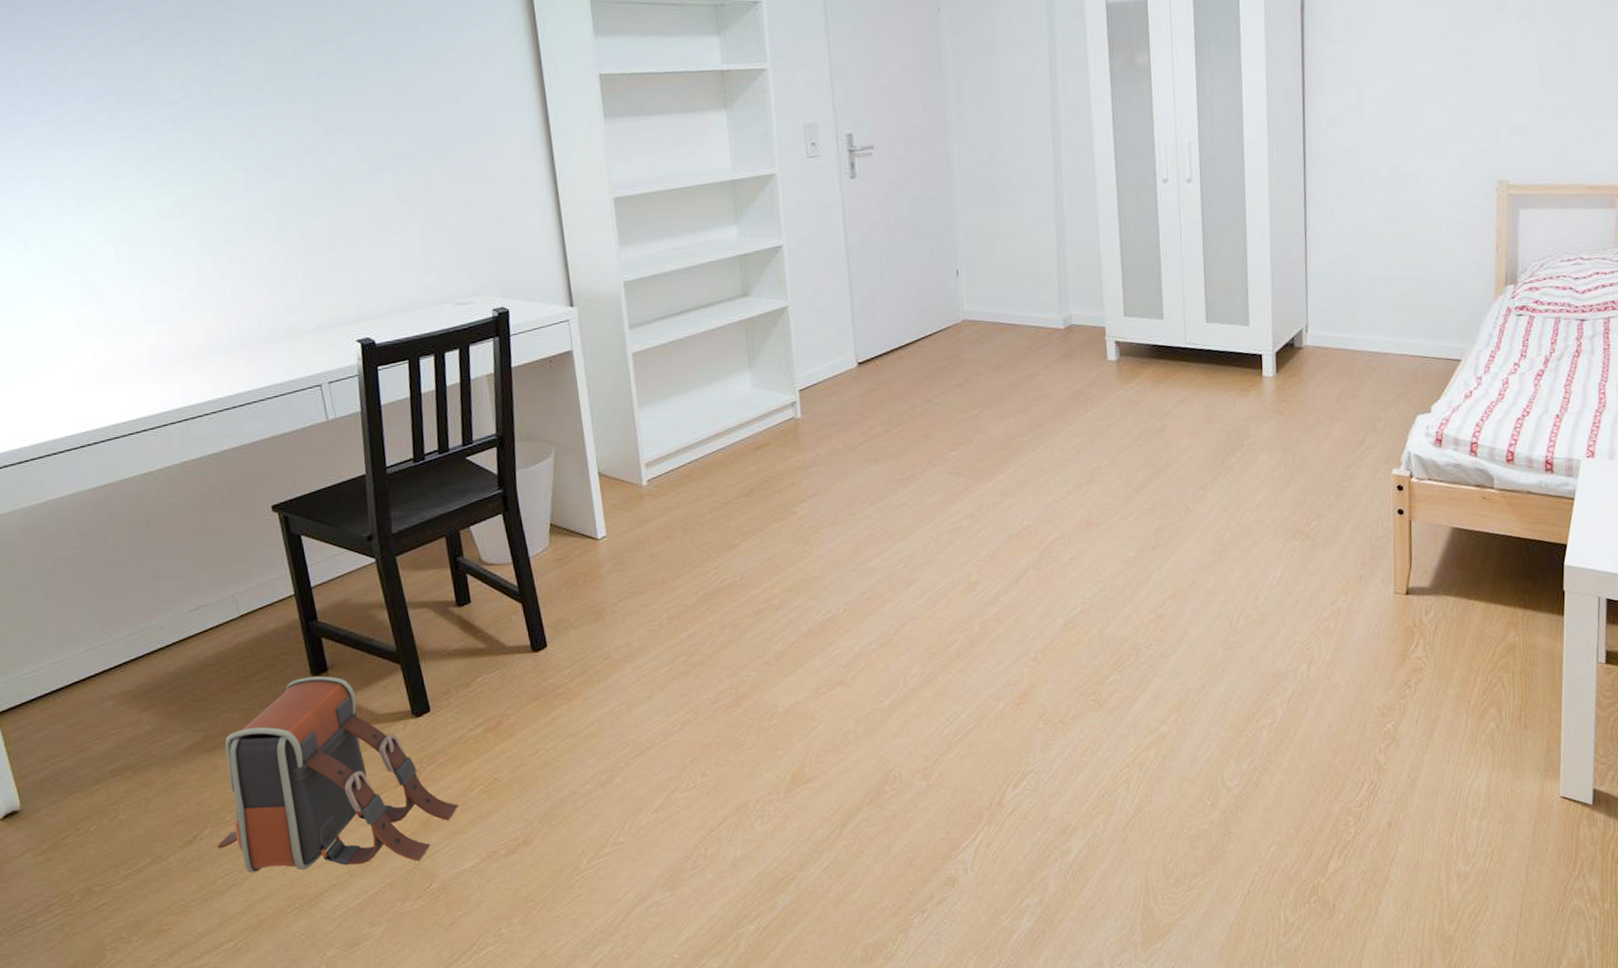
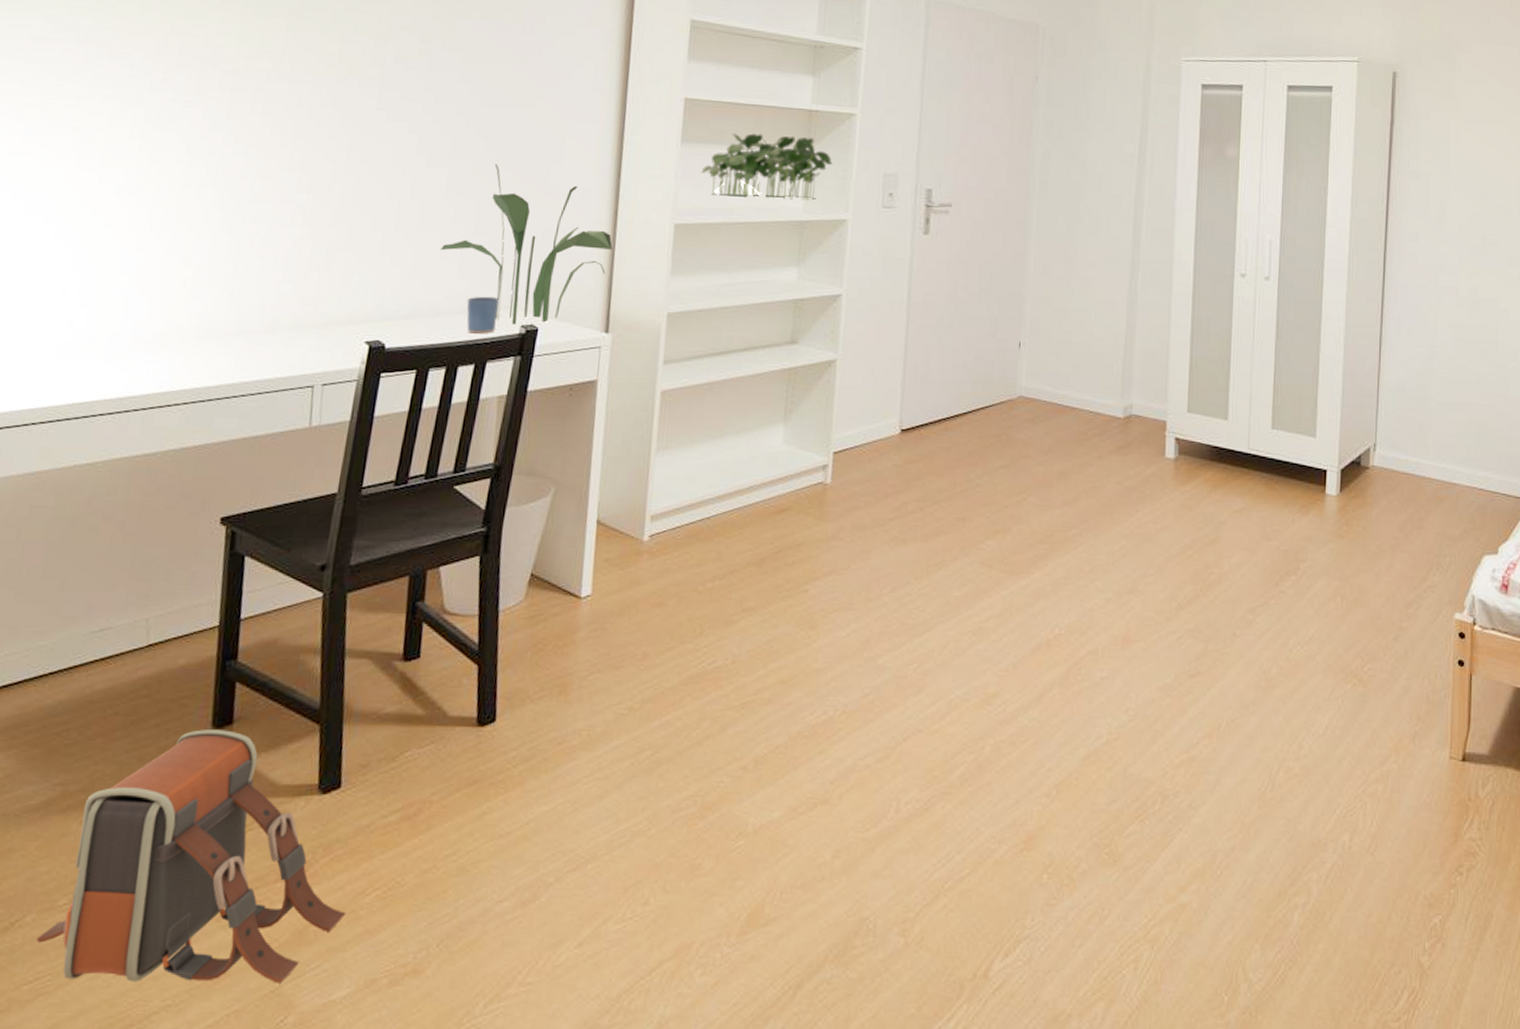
plant: none [403,161,561,309] -> present [440,163,613,324]
mug: none [438,286,470,322] -> present [466,296,499,334]
plant: none [628,98,753,166] -> present [701,133,833,201]

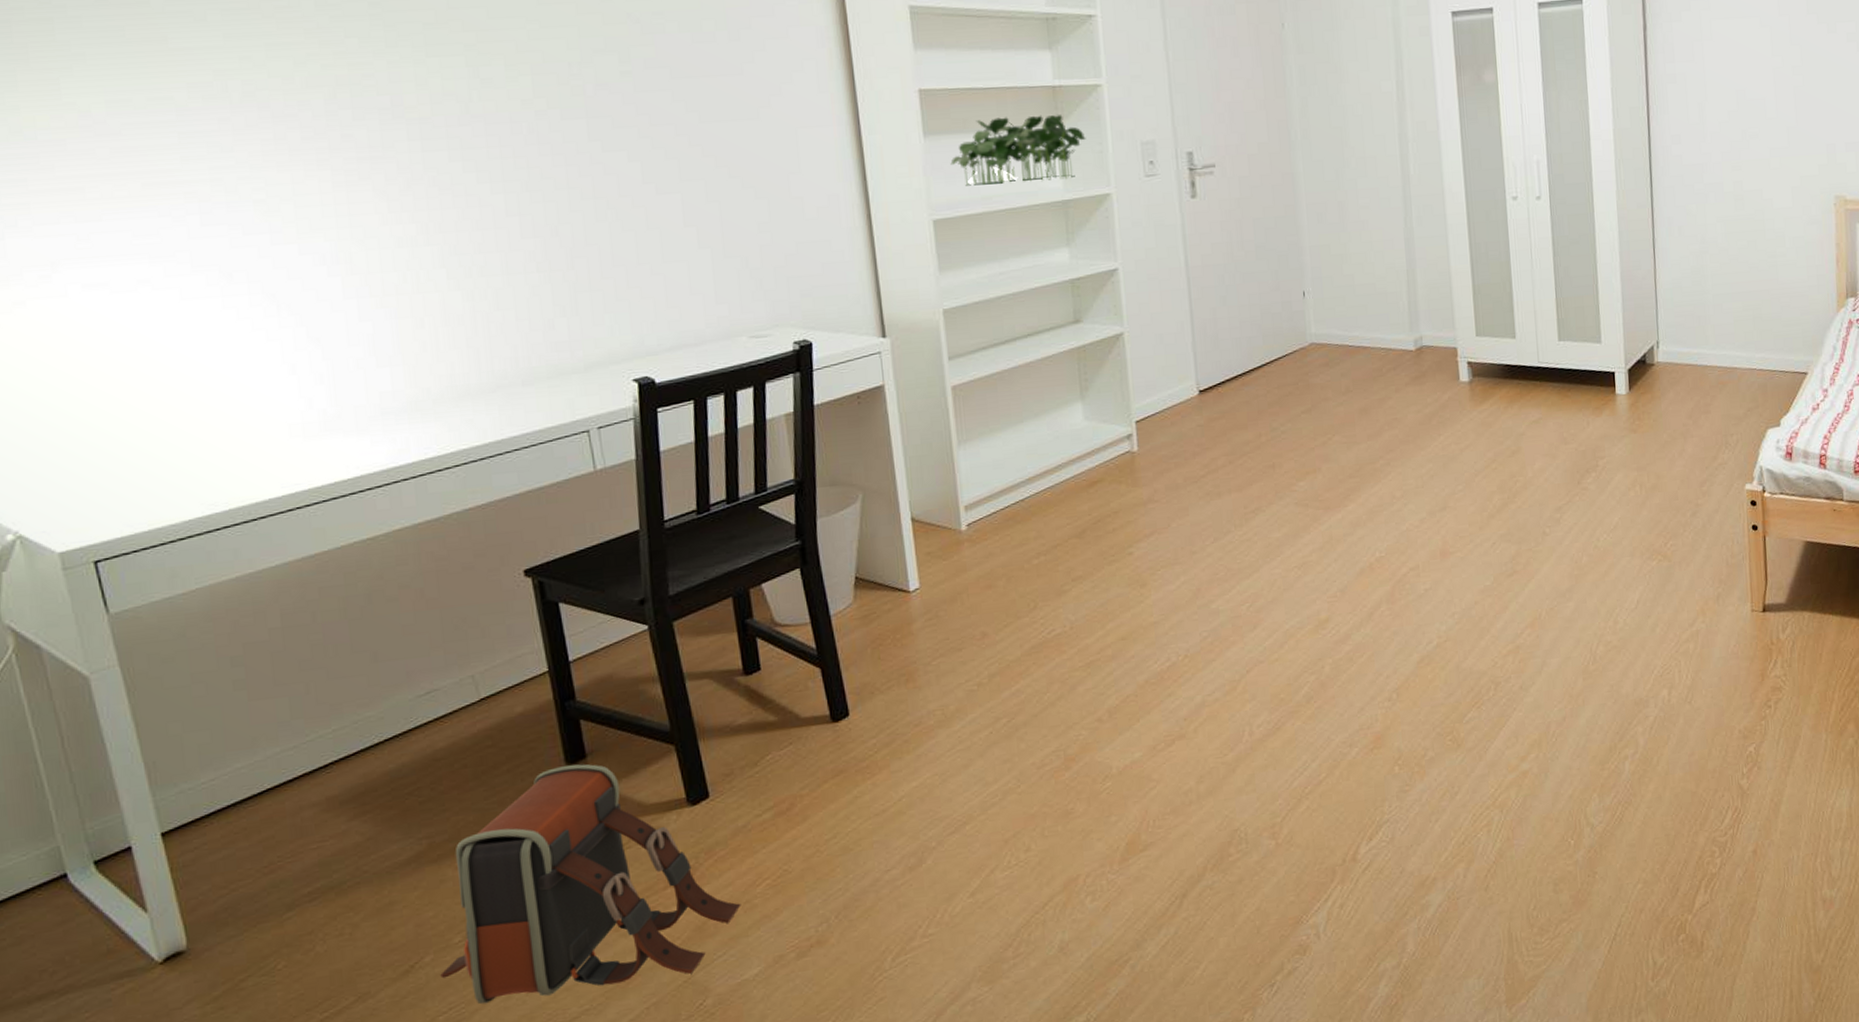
plant: present [440,163,613,324] -> none [691,181,873,342]
mug: present [466,296,499,334] -> none [731,317,767,357]

